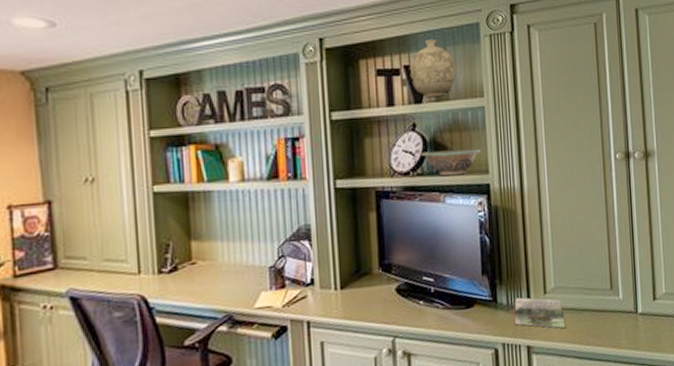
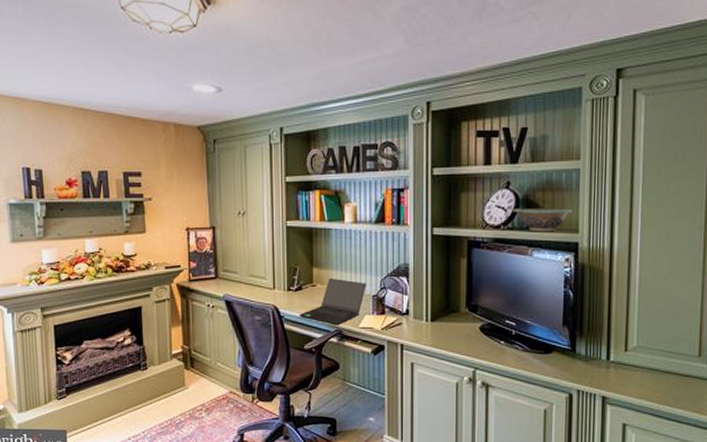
laptop: none [175,251,261,310] -> present [299,279,367,326]
decorative vase: present [409,39,456,98] -> none [508,103,554,159]
magazine: present [513,297,566,329] -> none [590,351,645,387]

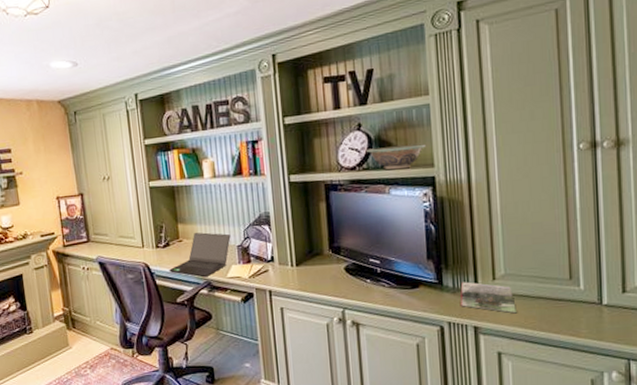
magazine: none [590,351,645,387] -> present [460,281,517,314]

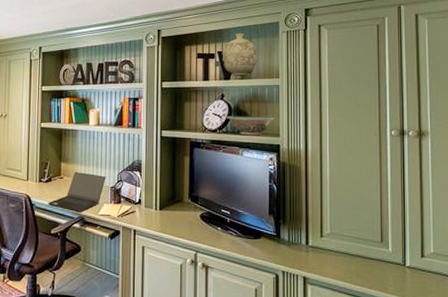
decorative vase: none [354,44,400,100] -> present [222,33,258,77]
magazine: present [460,281,517,314] -> none [293,237,338,268]

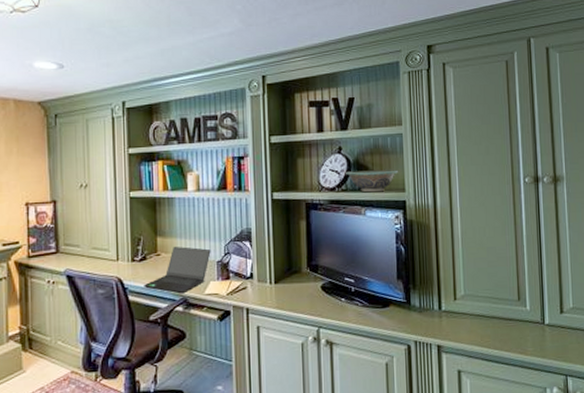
decorative vase: present [222,33,258,77] -> none [337,75,378,126]

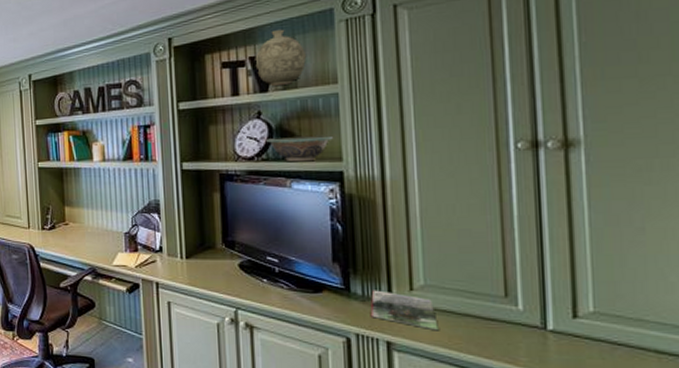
laptop: present [144,247,211,294] -> none [54,217,118,264]
decorative vase: none [337,75,378,126] -> present [255,29,306,87]
magazine: none [425,301,474,333] -> present [370,290,439,331]

